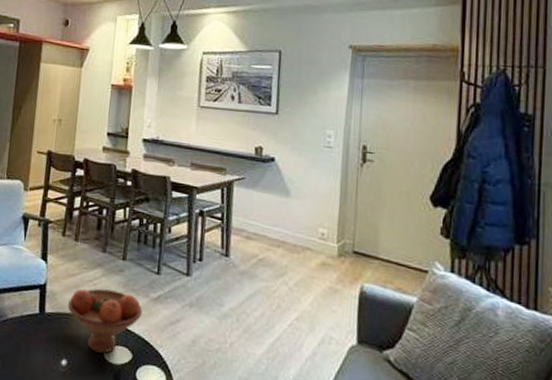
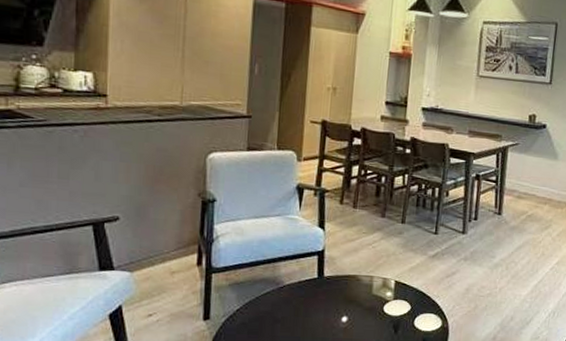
fruit bowl: present [67,288,143,354] -> none [346,250,421,308]

